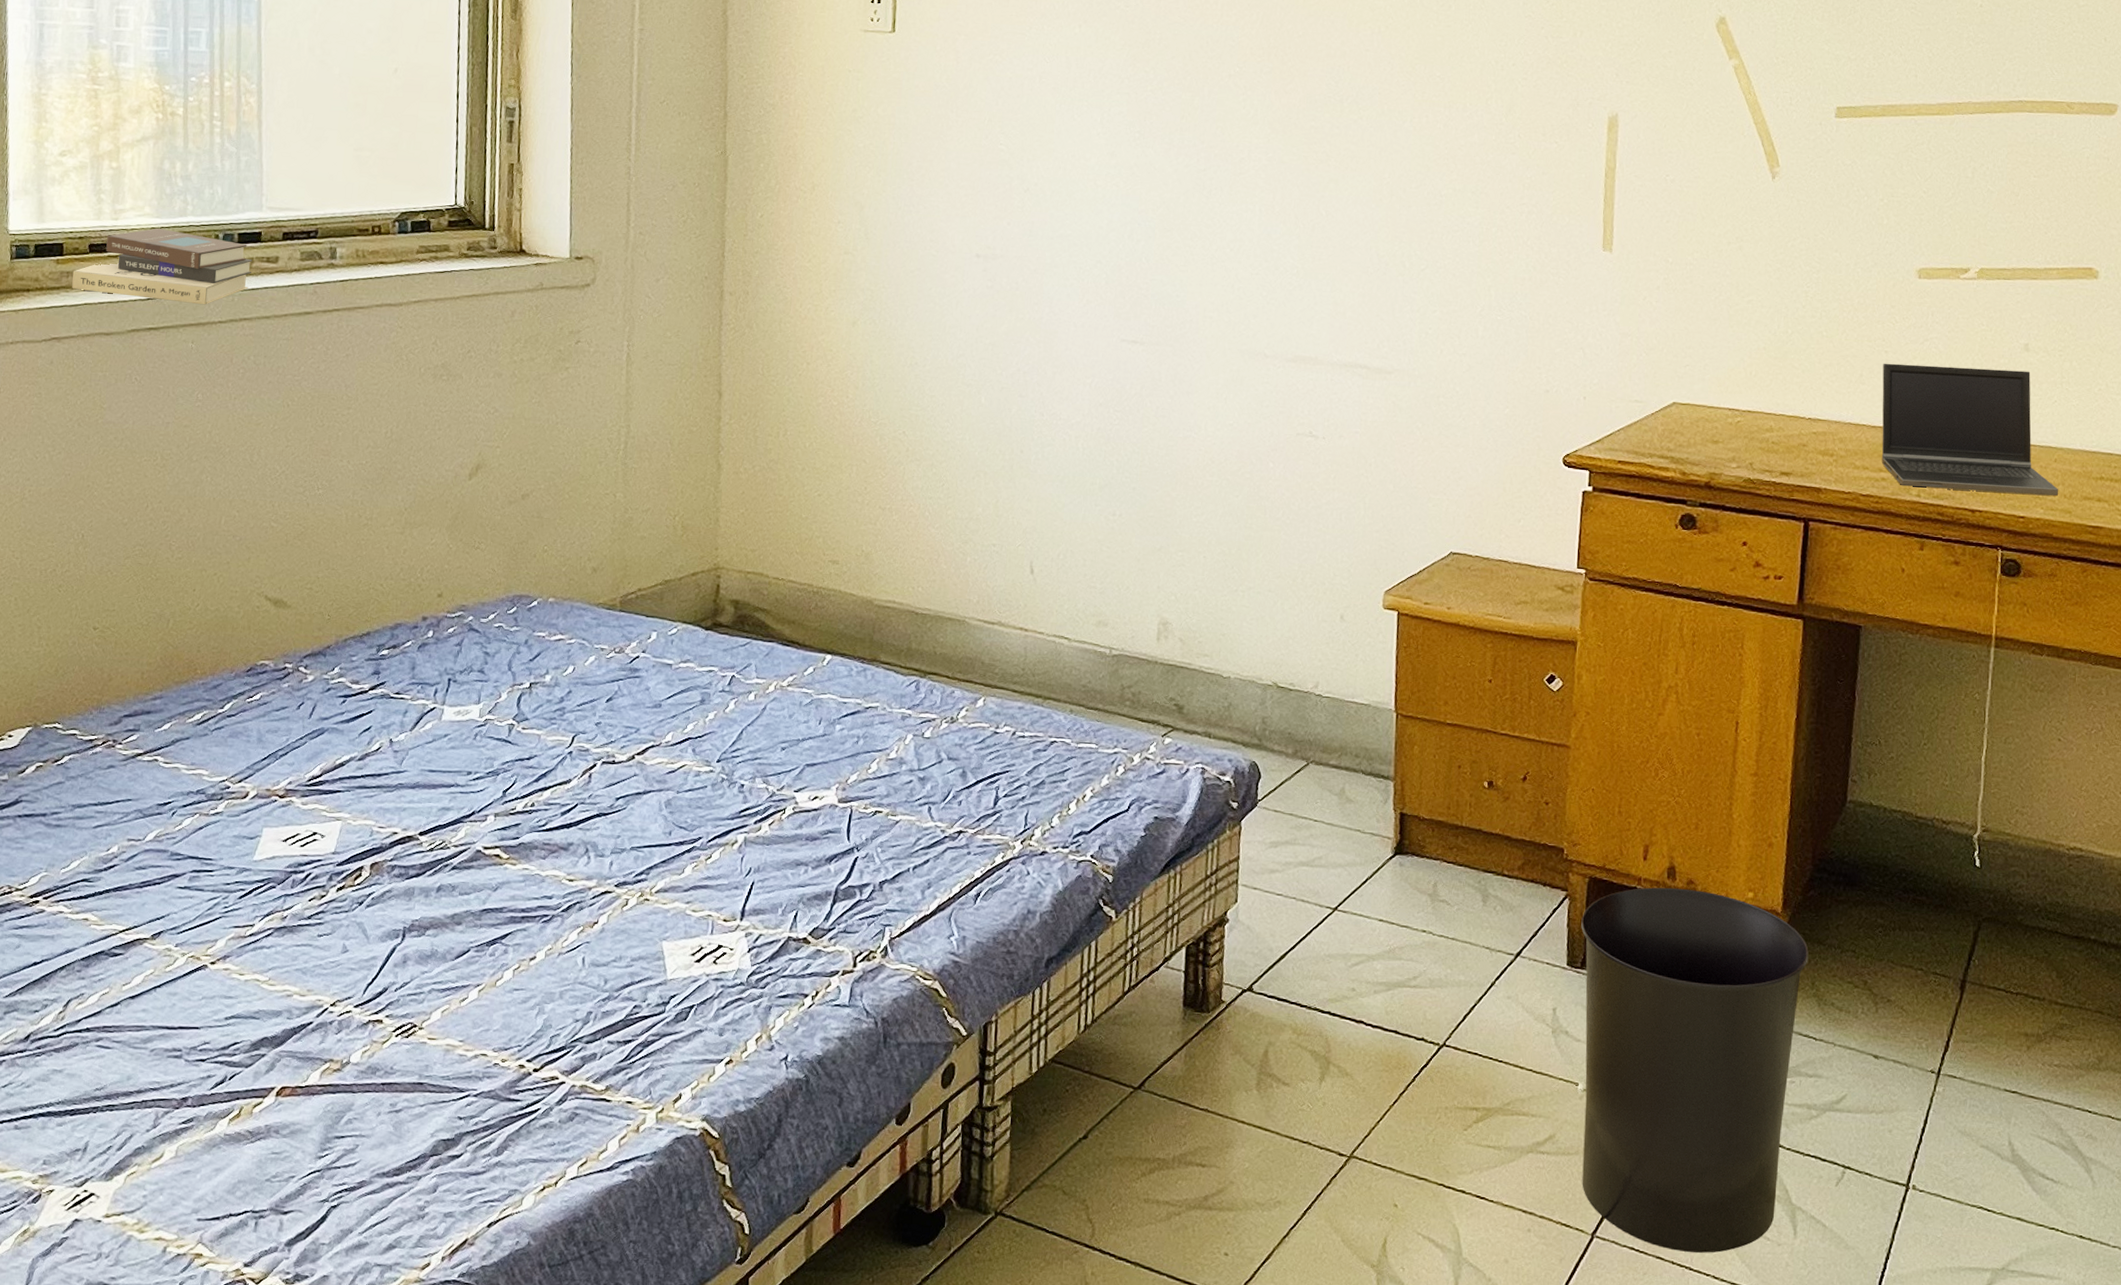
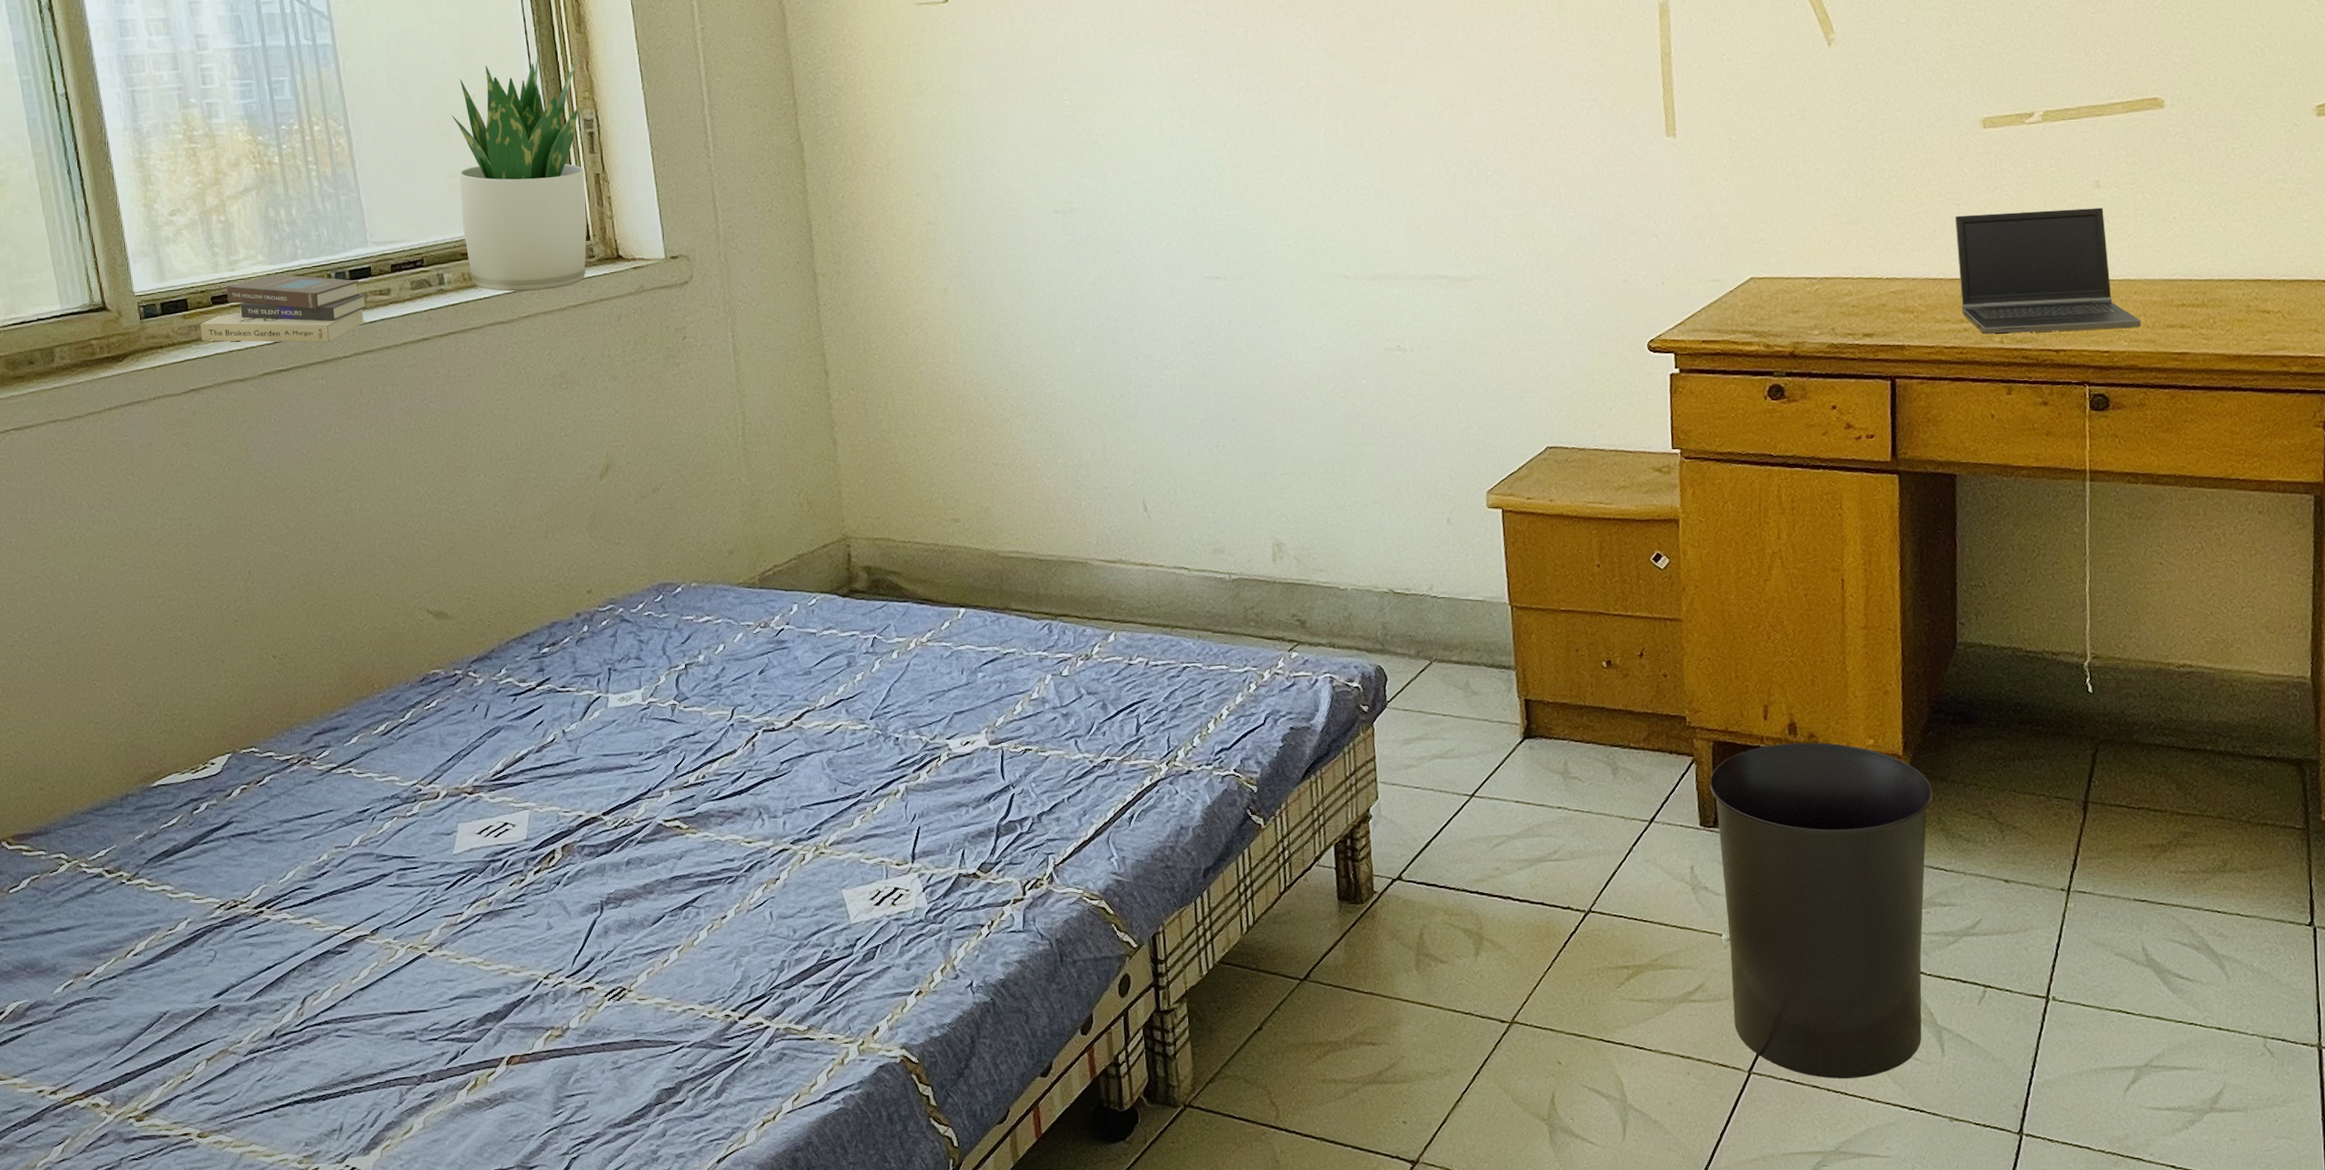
planter: none [364,35,510,277] -> present [451,53,587,292]

